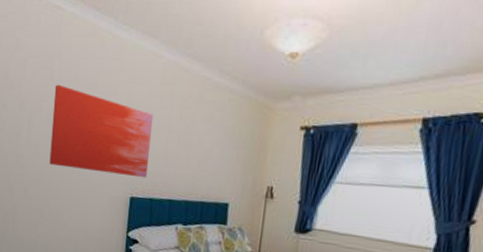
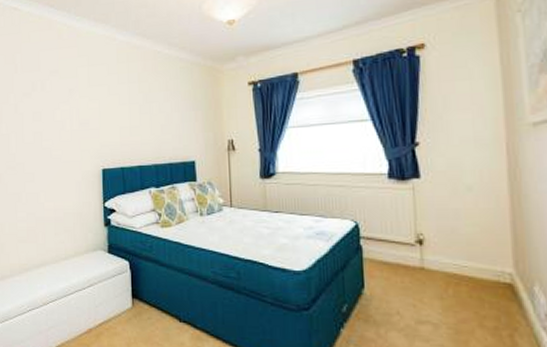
wall art: present [49,84,154,178] -> none [19,75,116,151]

